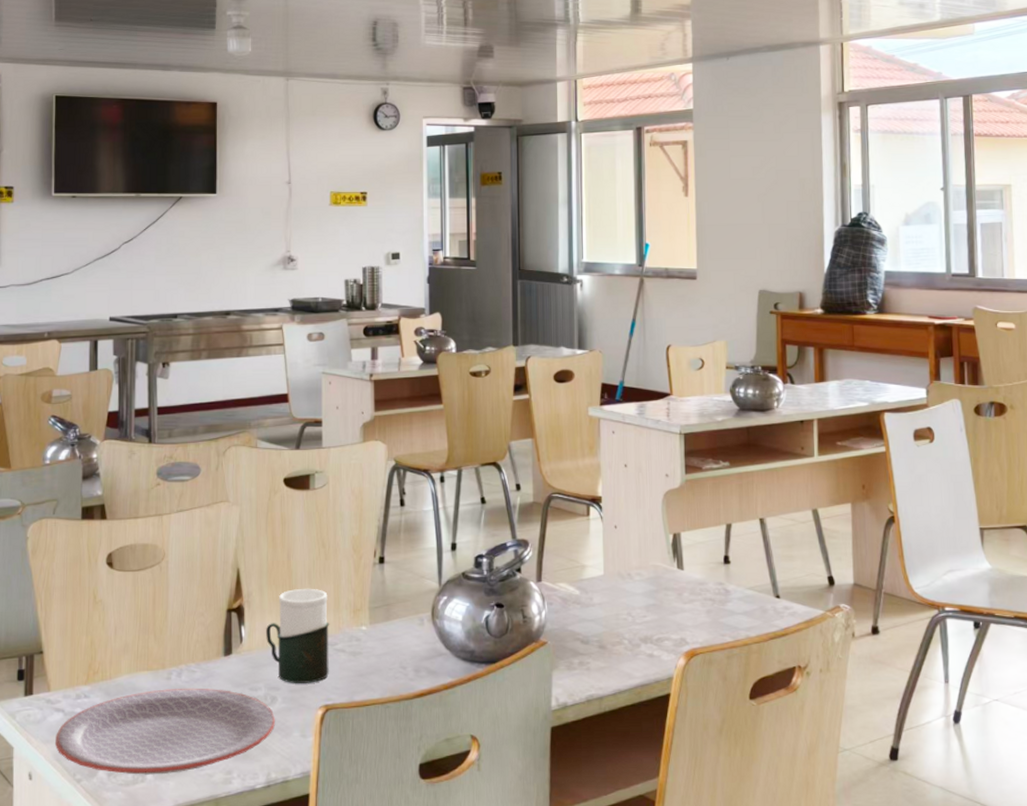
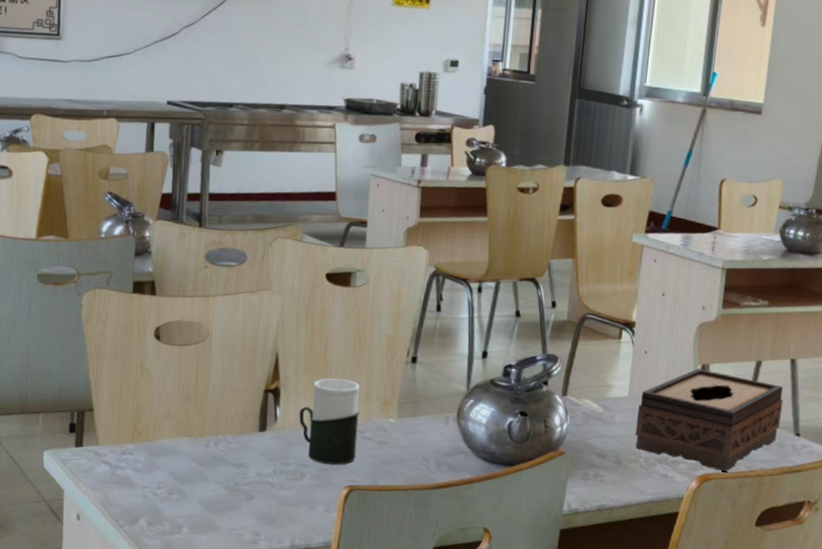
plate: present [55,688,275,775] -> none [102,455,303,529]
tissue box: none [615,538,759,644] -> present [634,368,784,472]

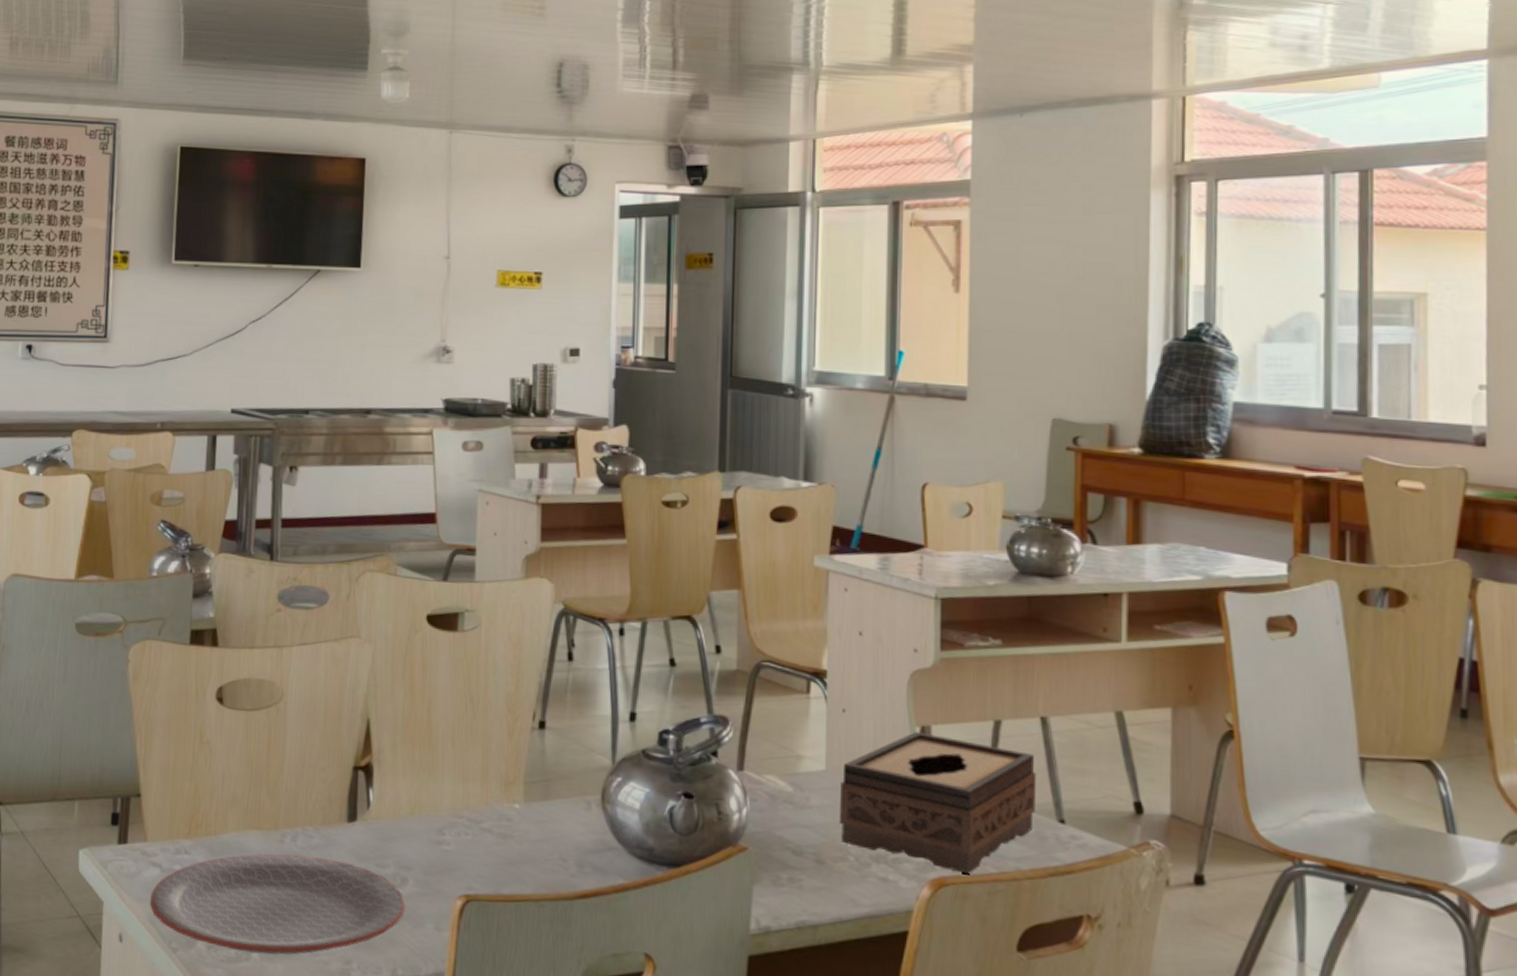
plate: none [102,455,303,529] -> present [150,853,405,955]
cup: present [299,378,360,465] -> none [398,750,476,866]

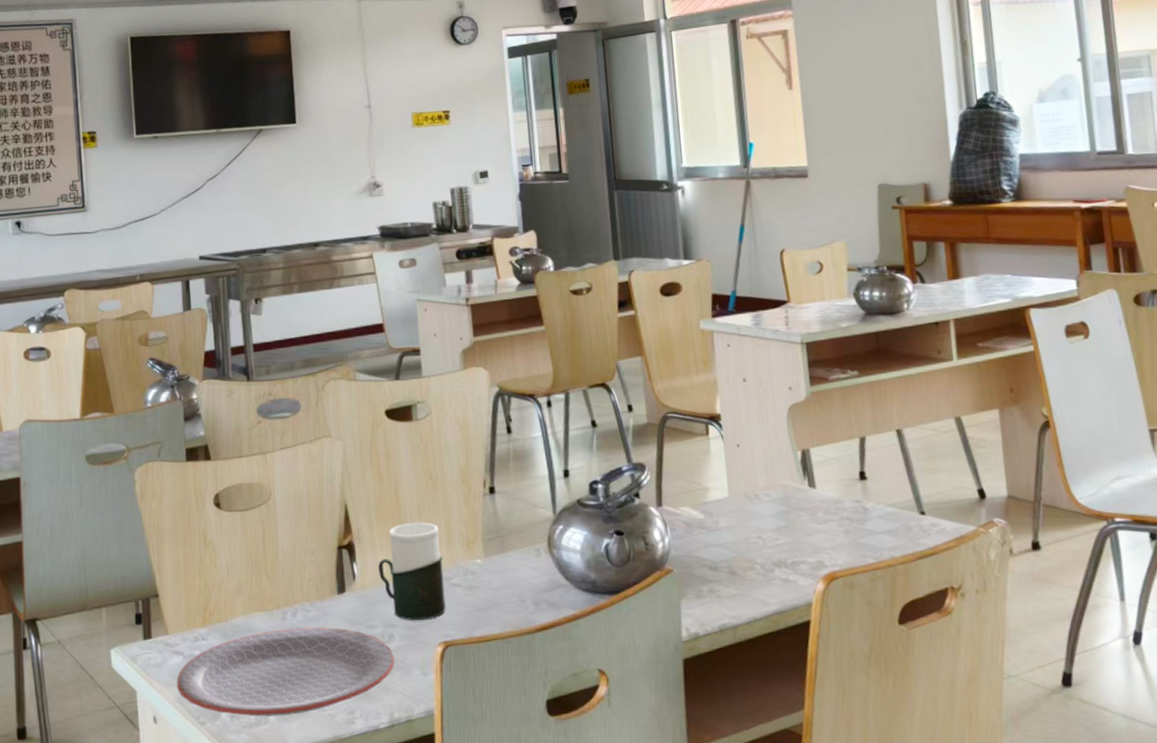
cup: none [398,750,476,866] -> present [378,522,446,620]
tissue box: present [838,732,1037,874] -> none [742,455,901,566]

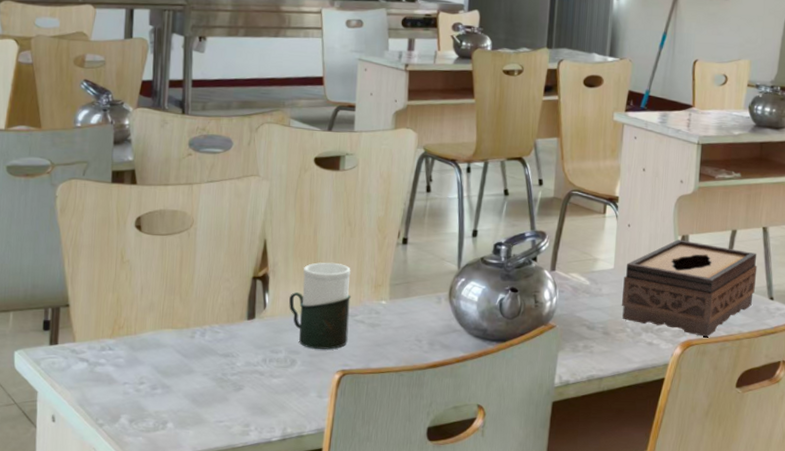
plate: present [177,627,394,717] -> none [79,346,294,424]
tissue box: none [742,455,901,566] -> present [621,239,758,337]

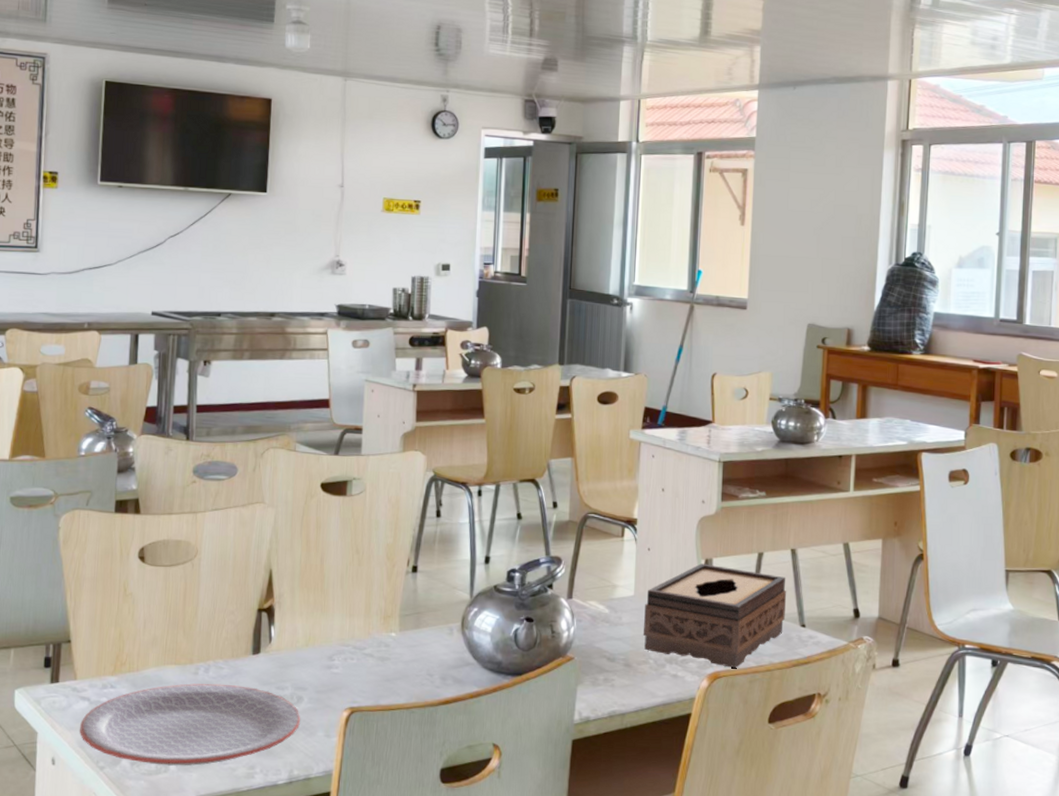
plate: none [79,346,294,424] -> present [80,683,300,766]
cup: present [289,262,352,350] -> none [295,592,360,685]

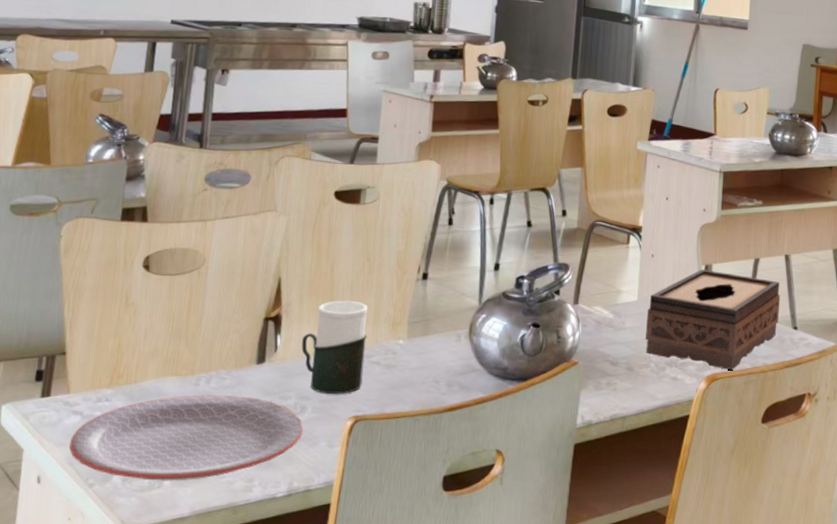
cup: none [295,592,360,685] -> present [301,300,368,394]

